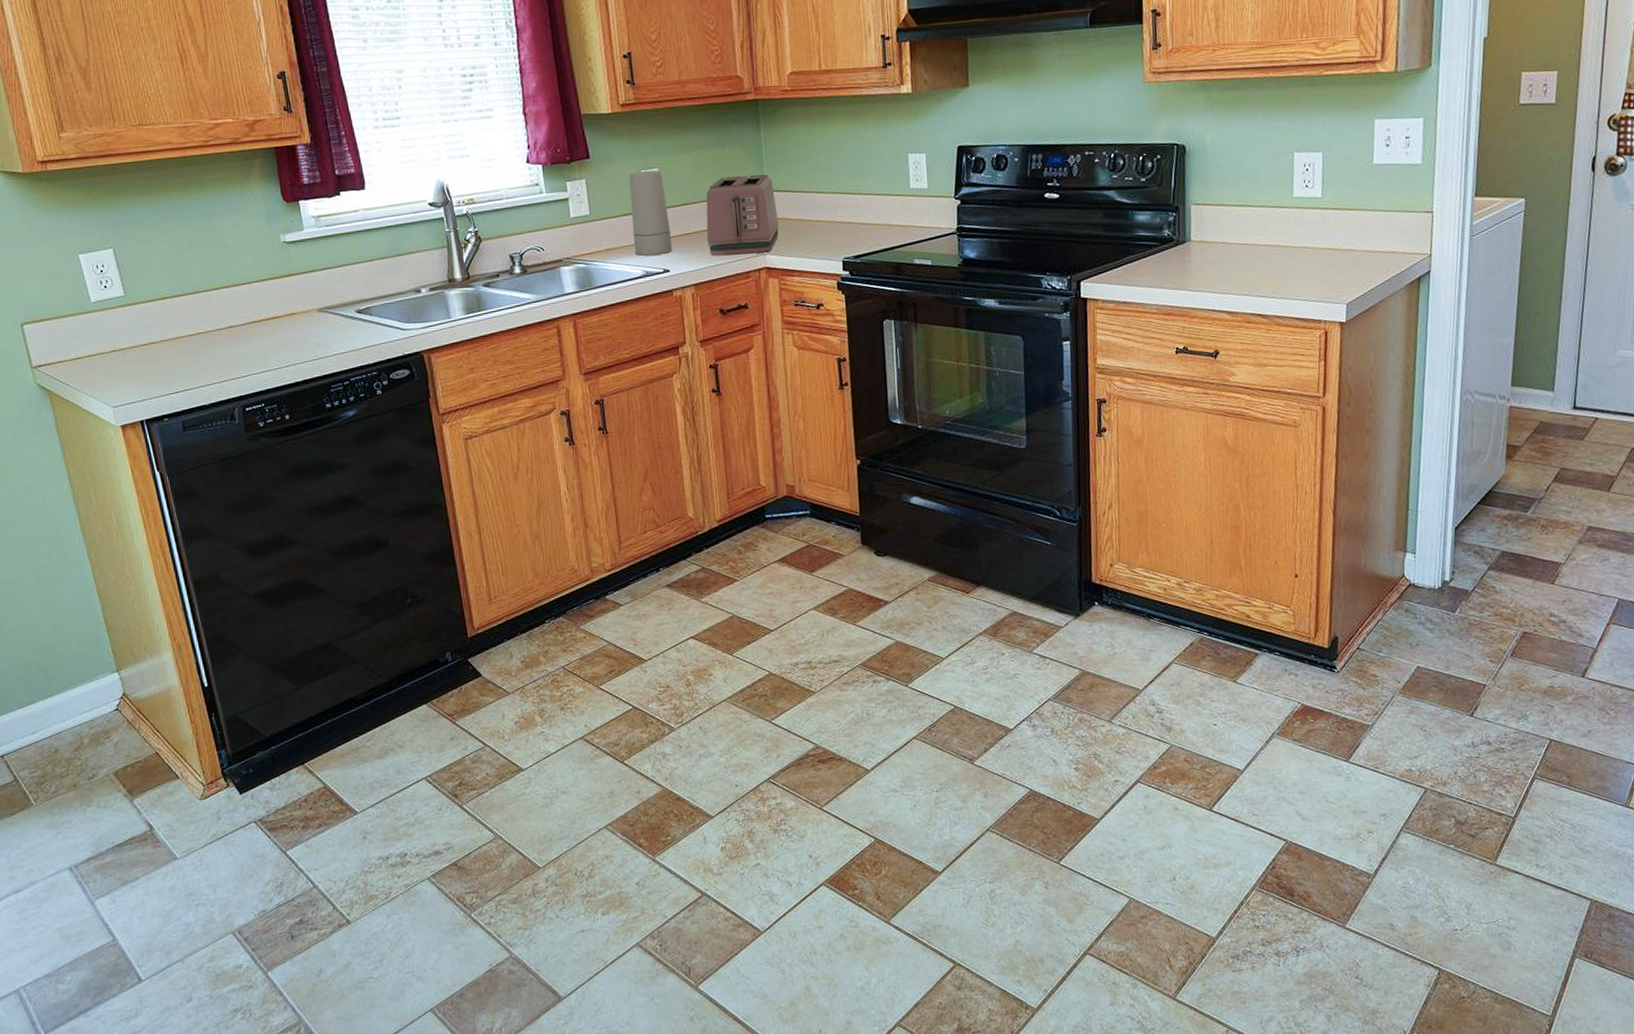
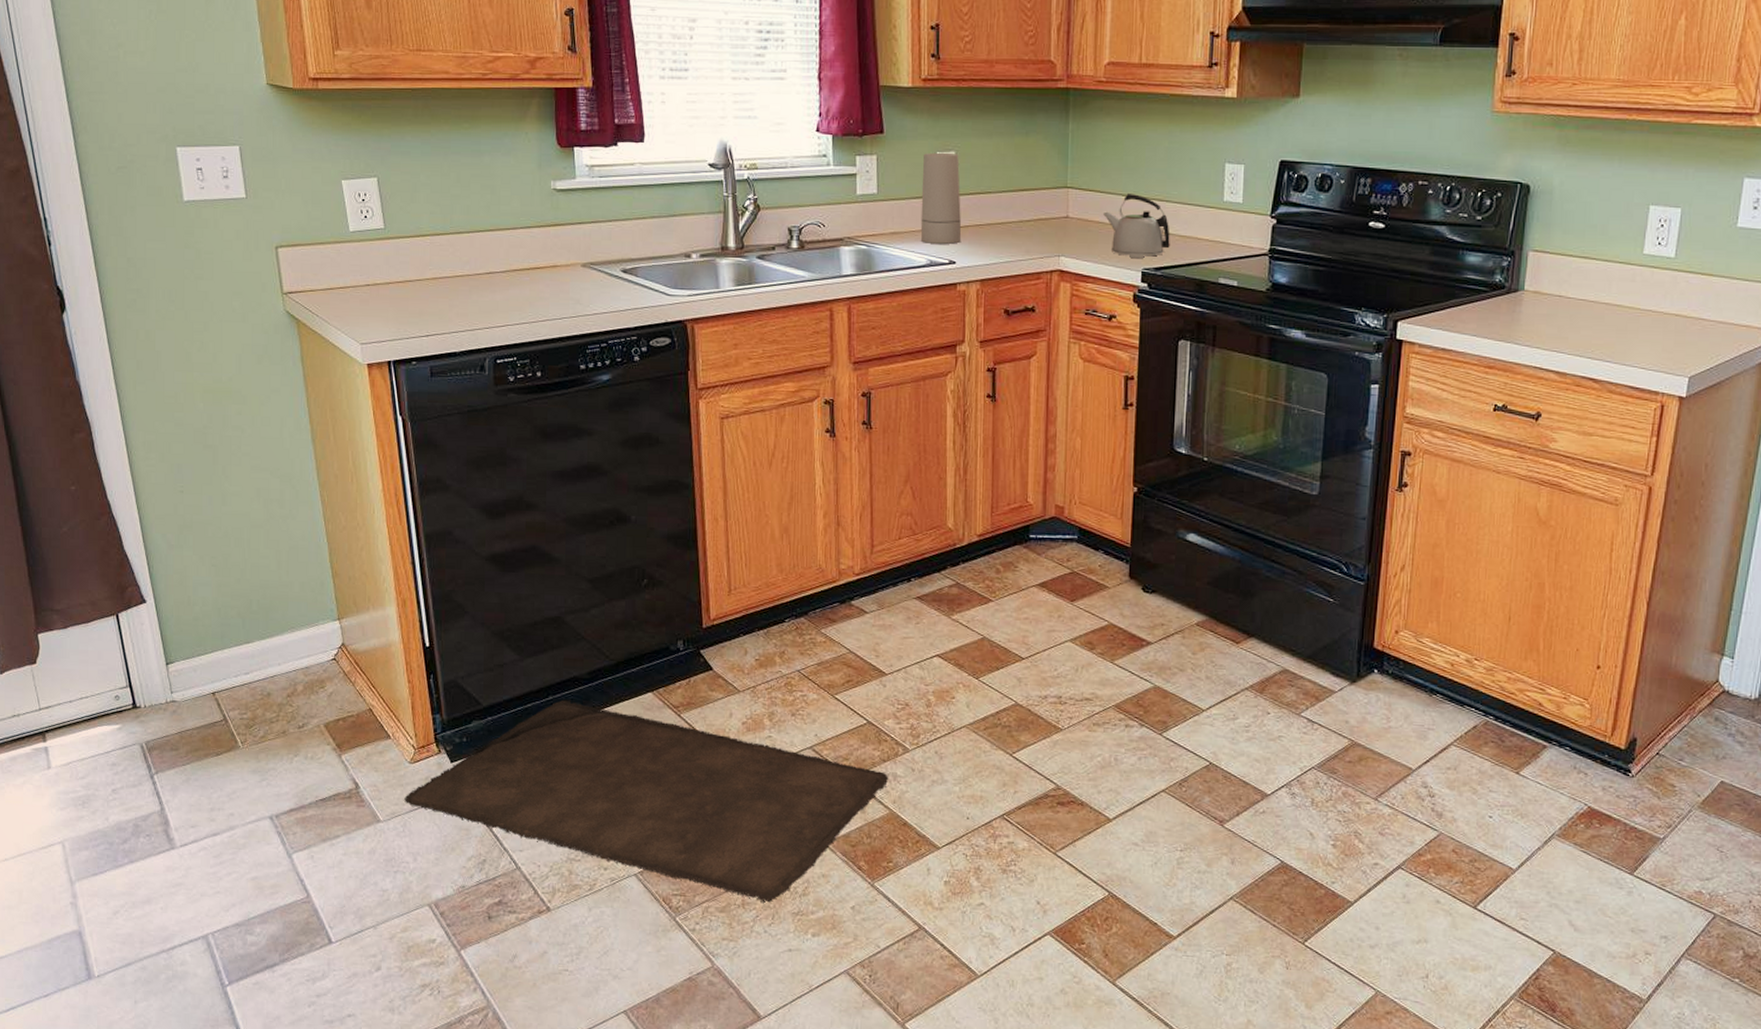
doormat: none [198,721,659,891] -> present [404,699,889,904]
toaster: present [706,175,779,256] -> none [999,168,1078,254]
kettle: none [801,190,866,250] -> present [1103,194,1170,259]

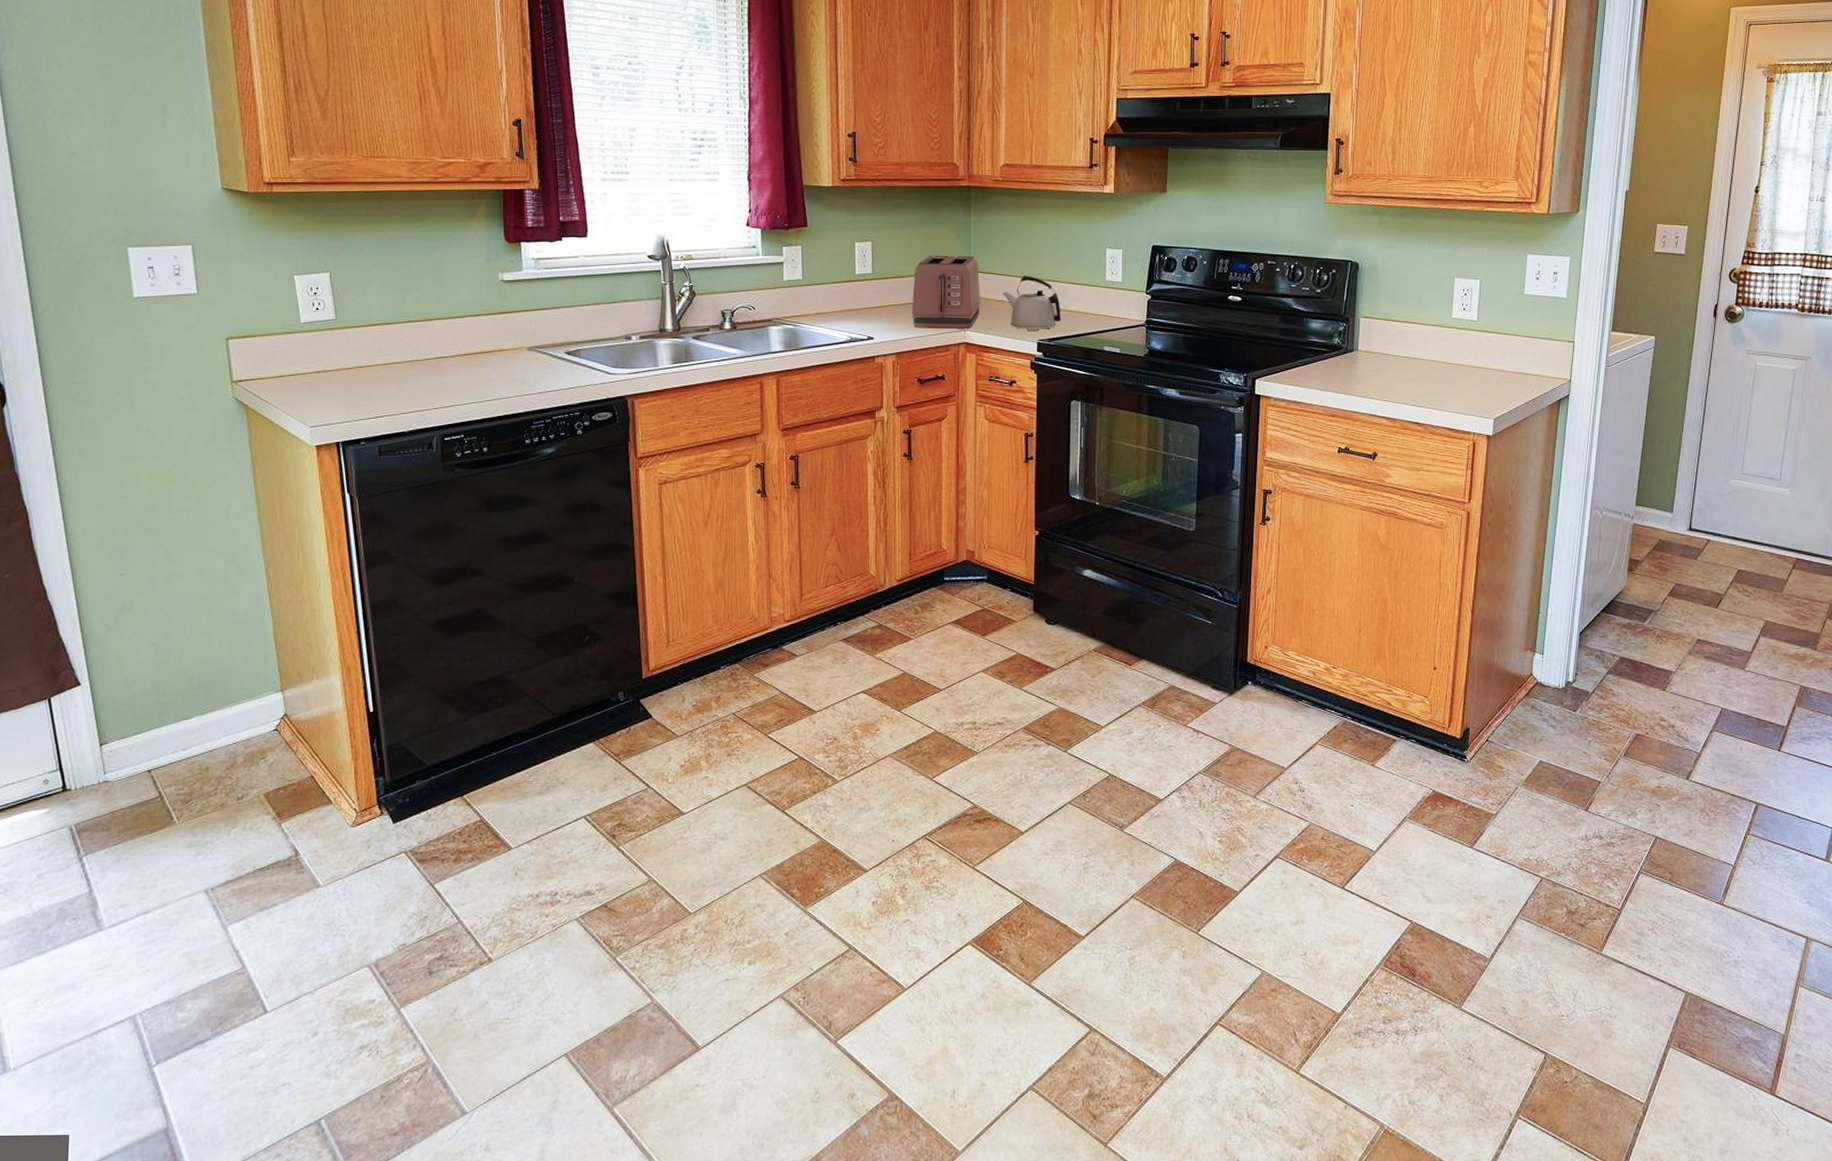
doormat: present [404,699,889,904] -> none [345,754,820,937]
canister: present [920,152,962,244] -> none [841,242,878,322]
toaster: none [999,168,1078,254] -> present [912,255,980,329]

